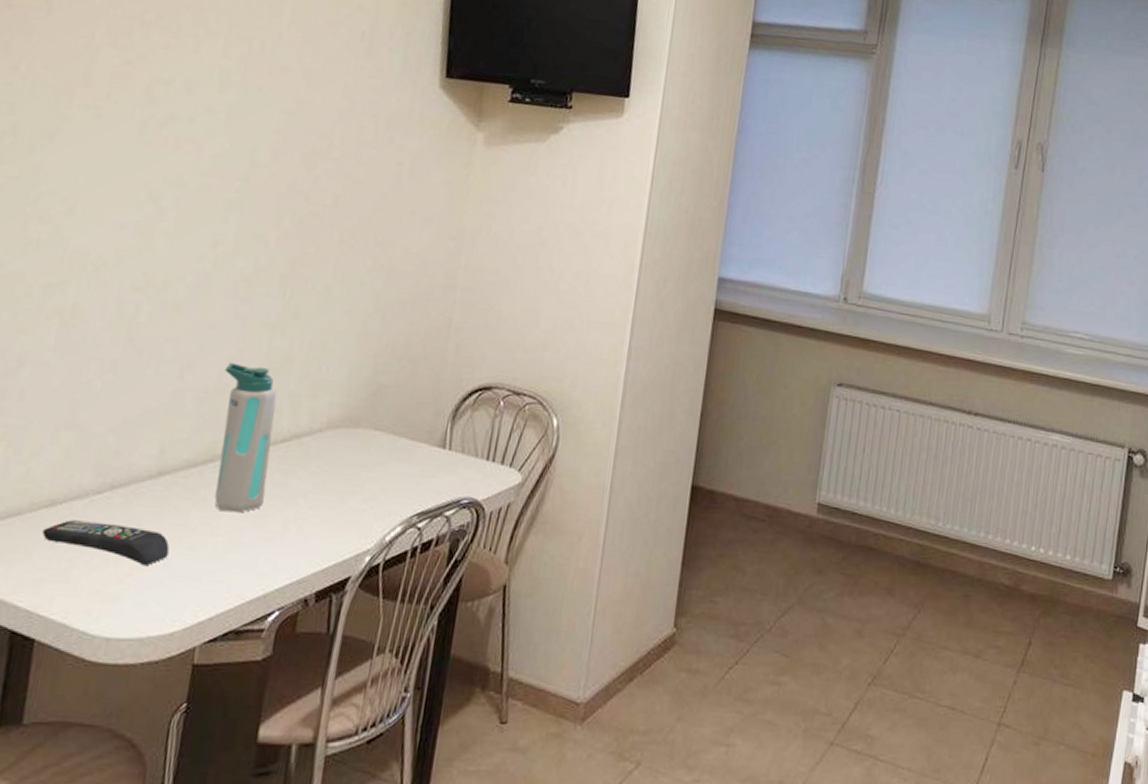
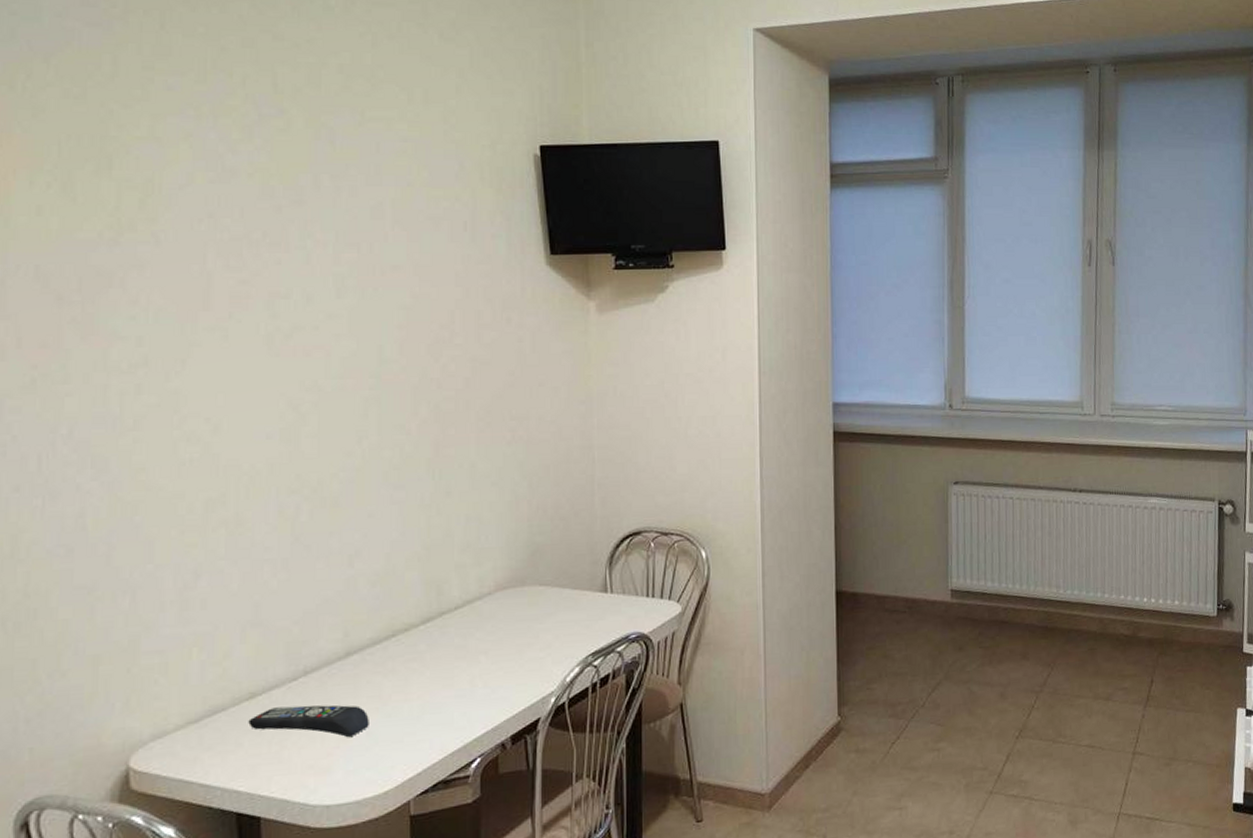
water bottle: present [214,362,278,513] -> none [391,544,448,678]

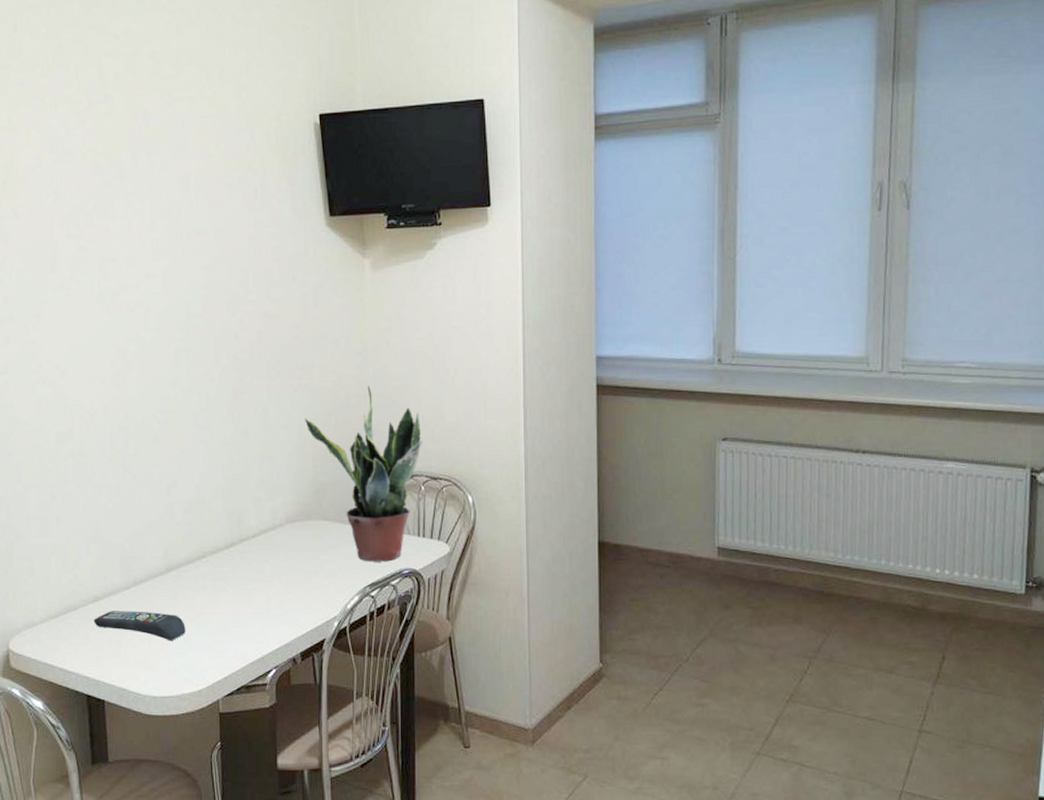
potted plant: none [519,437,652,629] -> present [305,386,422,562]

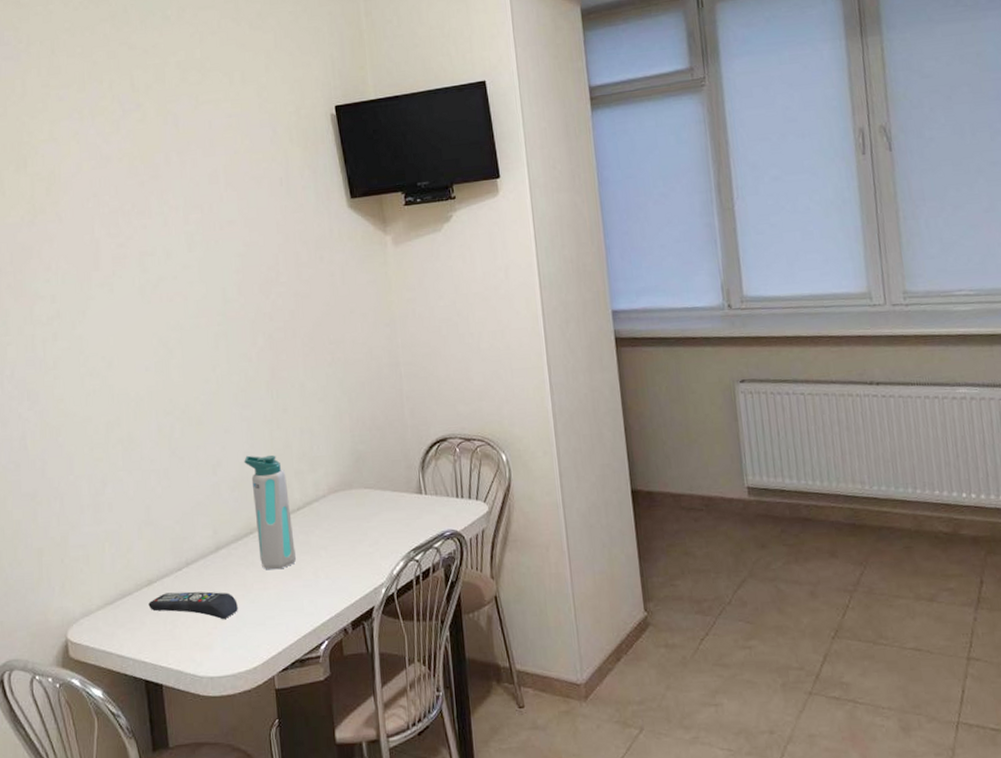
water bottle: none [200,478,248,595] -> present [244,455,296,570]
potted plant: present [305,386,422,562] -> none [340,355,454,527]

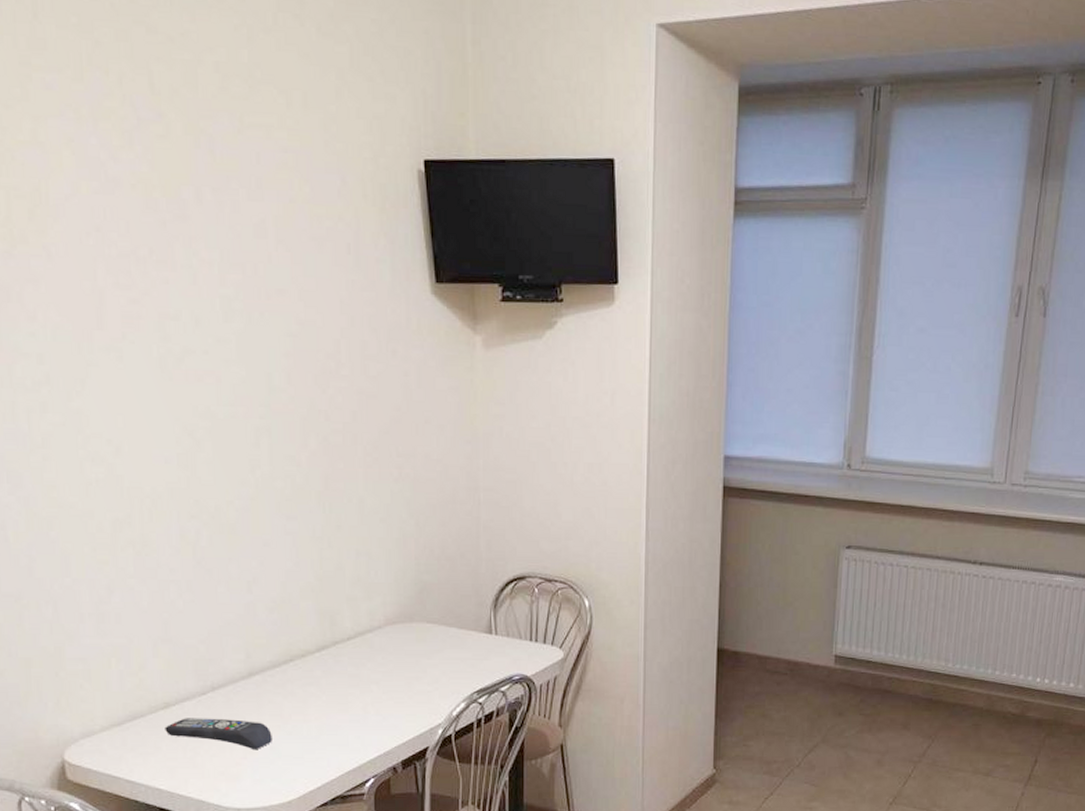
water bottle: present [244,455,296,570] -> none [286,574,342,702]

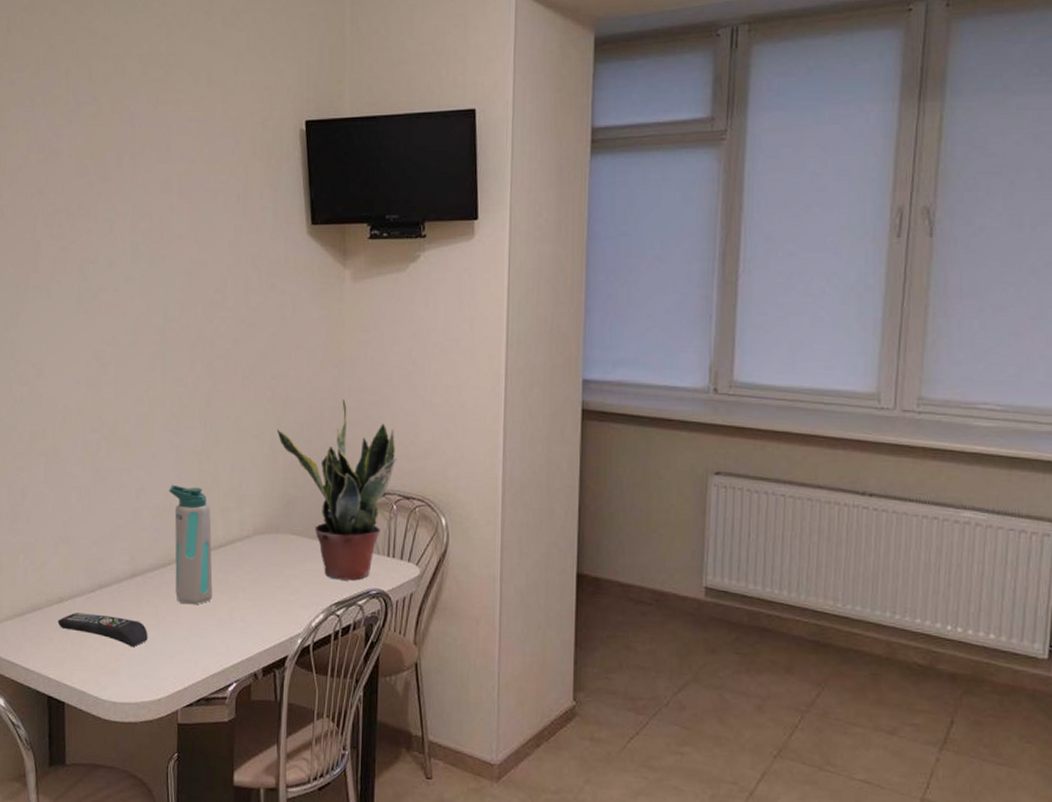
water bottle: none [286,574,342,702] -> present [169,484,213,605]
potted plant: none [407,478,536,667] -> present [277,399,396,581]

